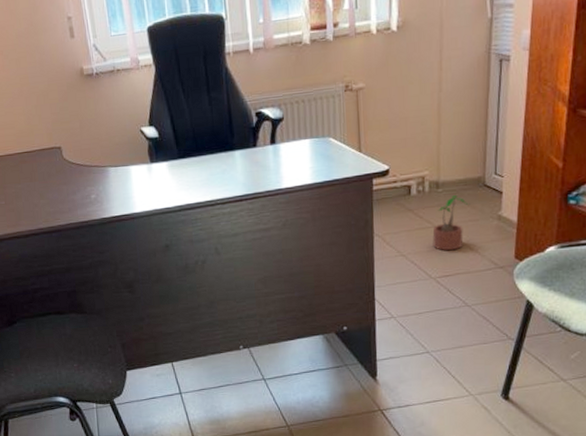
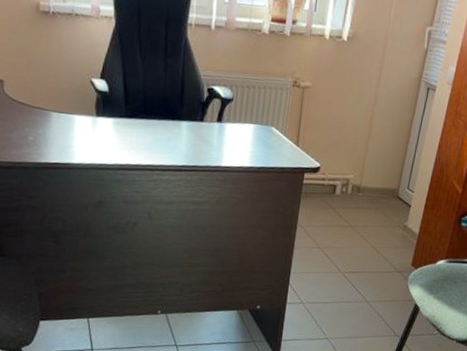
potted plant: present [432,195,470,251] -> none [346,201,383,251]

